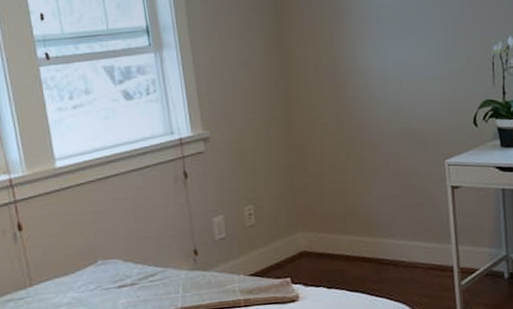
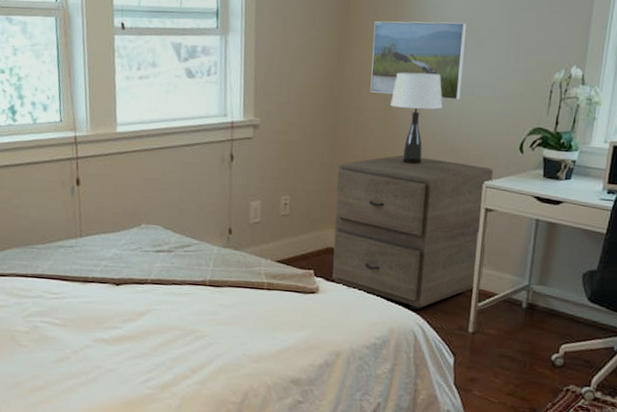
filing cabinet: none [297,145,461,300] -> present [332,154,493,310]
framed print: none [310,8,408,88] -> present [370,21,468,100]
table lamp: none [340,61,392,155] -> present [391,72,443,165]

